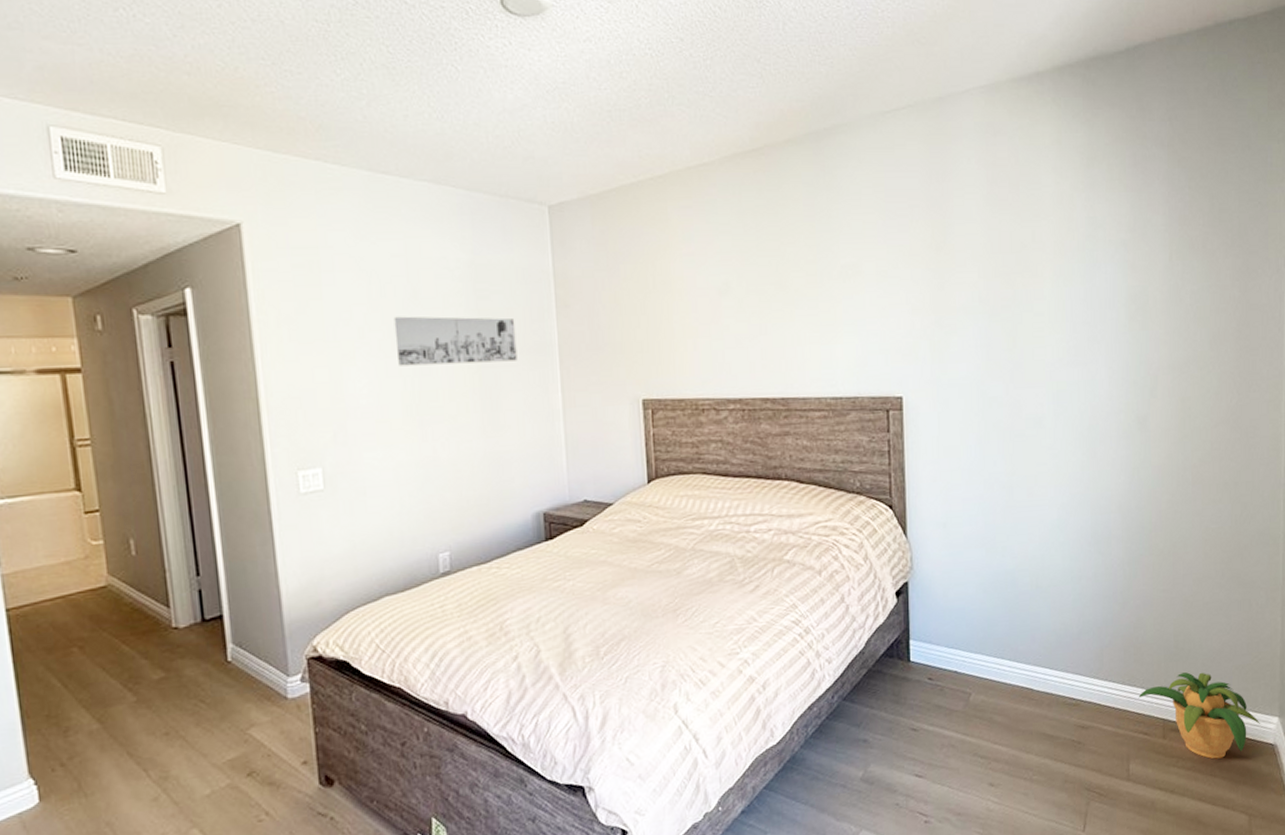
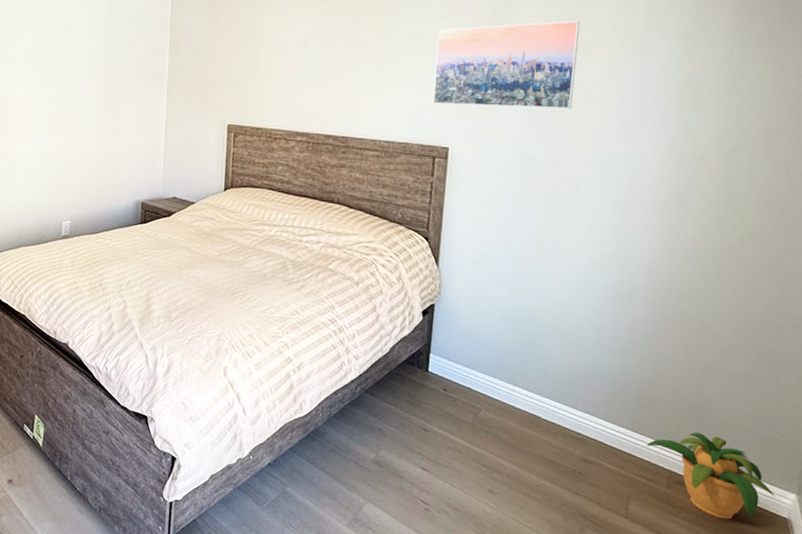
wall art: present [393,316,517,366] -> none [50,42,138,84]
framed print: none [875,237,1024,347] -> present [432,20,580,109]

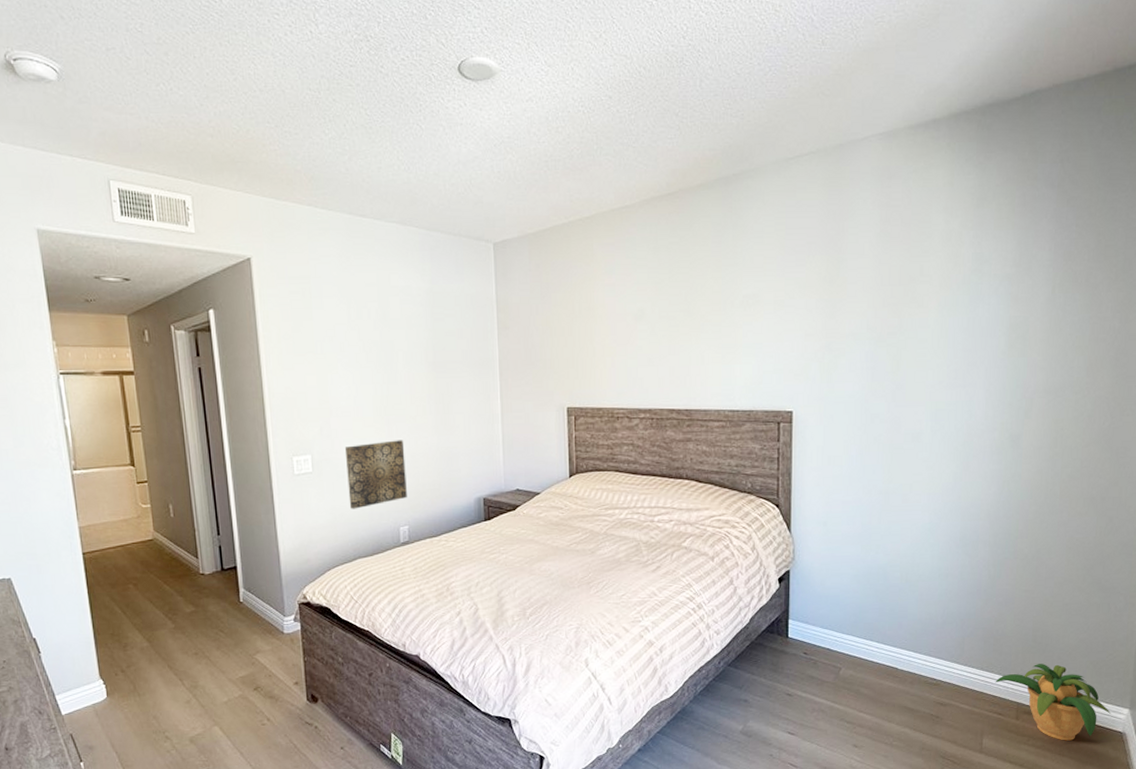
wall art: none [19,140,74,201] -> present [344,440,407,509]
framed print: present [432,20,580,109] -> none [773,271,911,368]

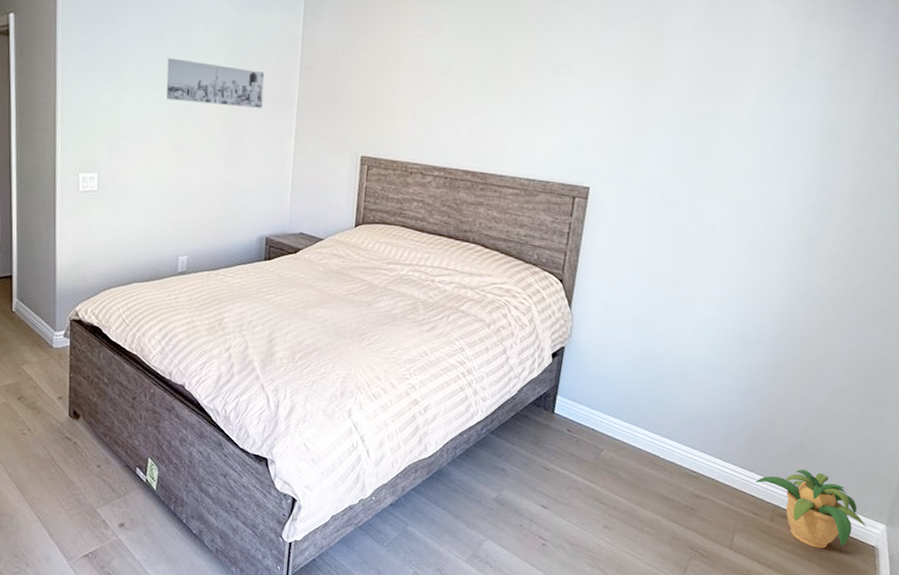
wall art: present [344,440,407,509] -> none [131,168,193,233]
wall art: none [367,334,465,375] -> present [166,58,265,108]

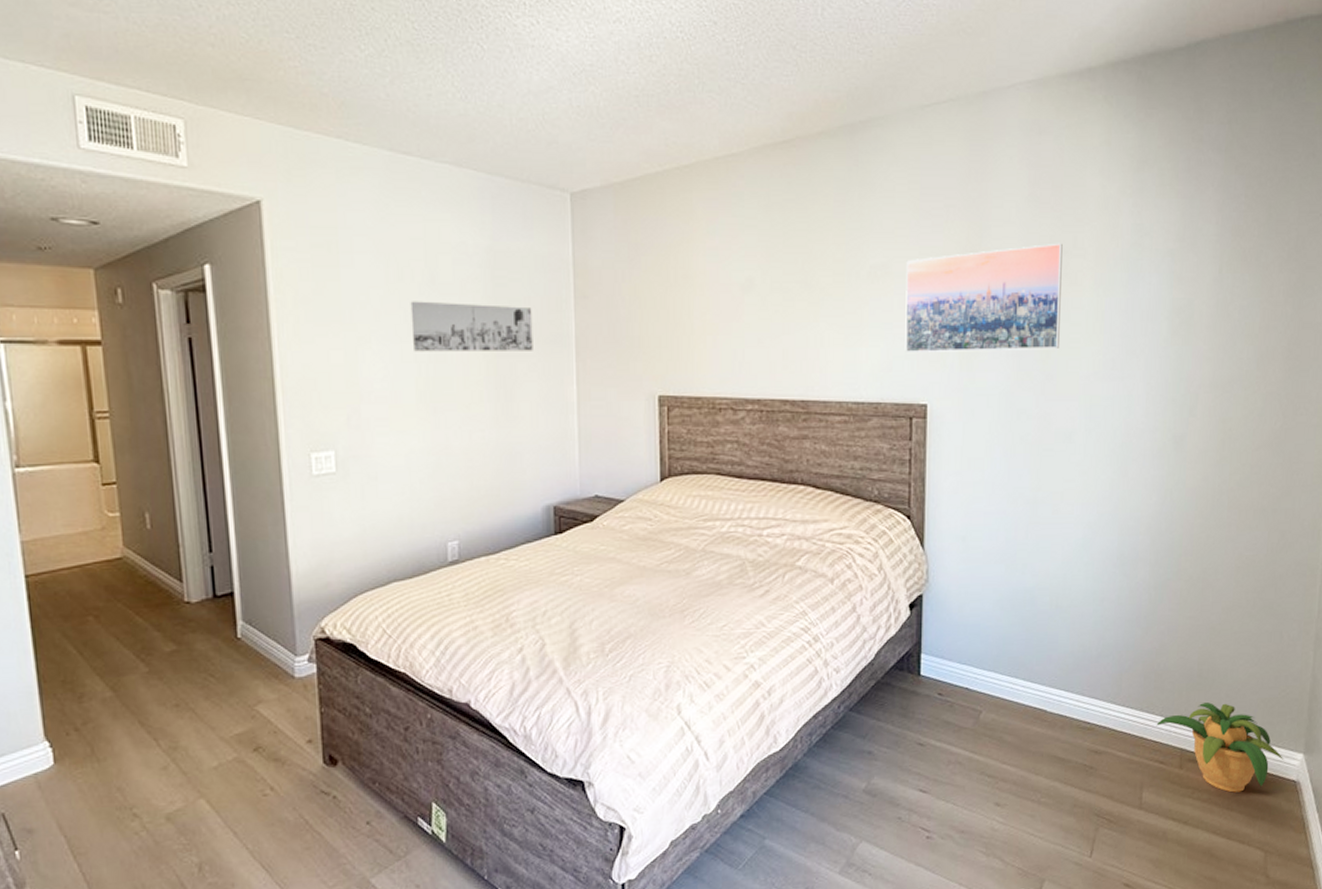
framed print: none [576,57,731,151] -> present [905,243,1063,352]

